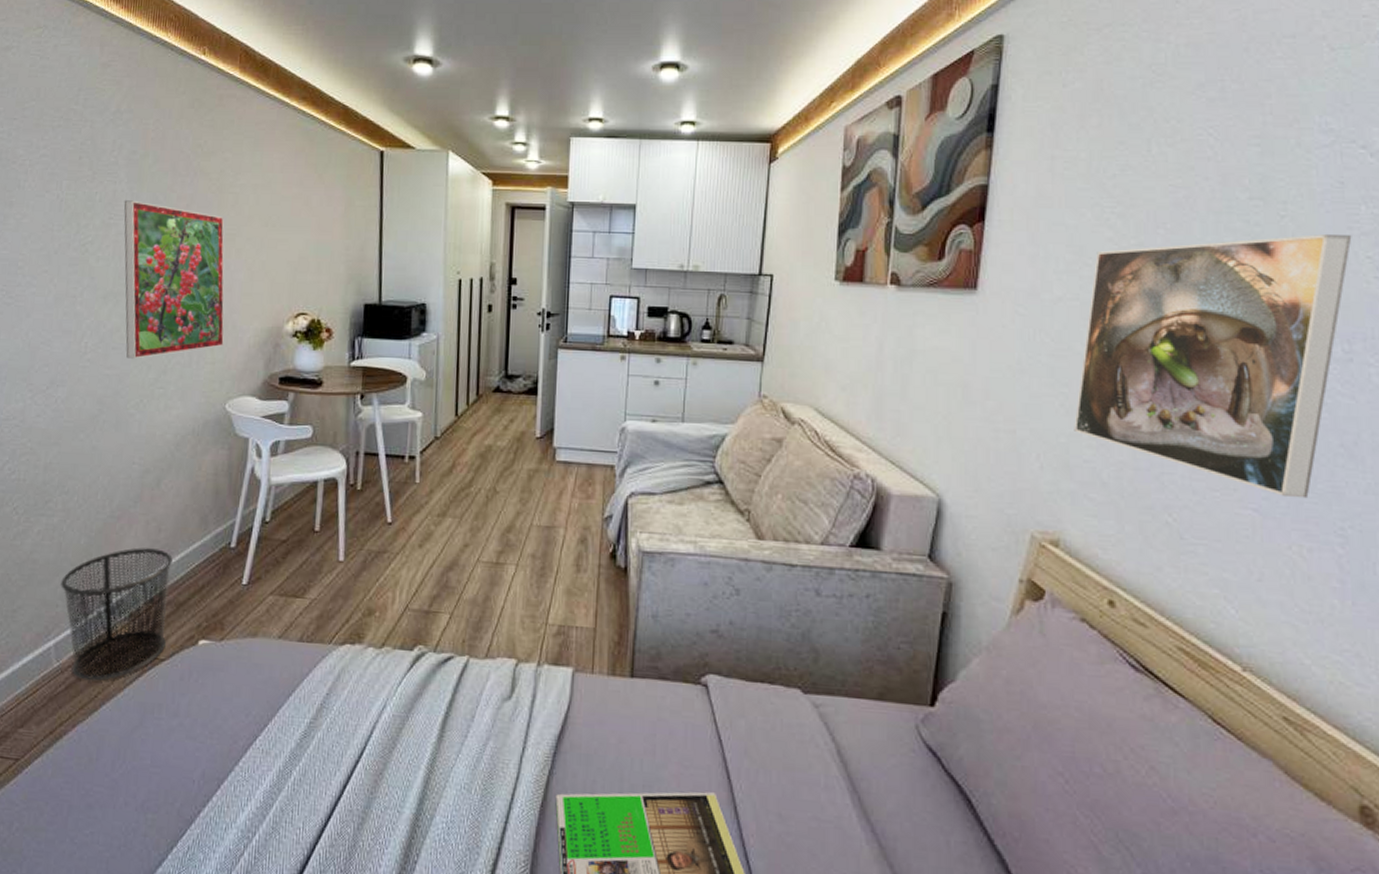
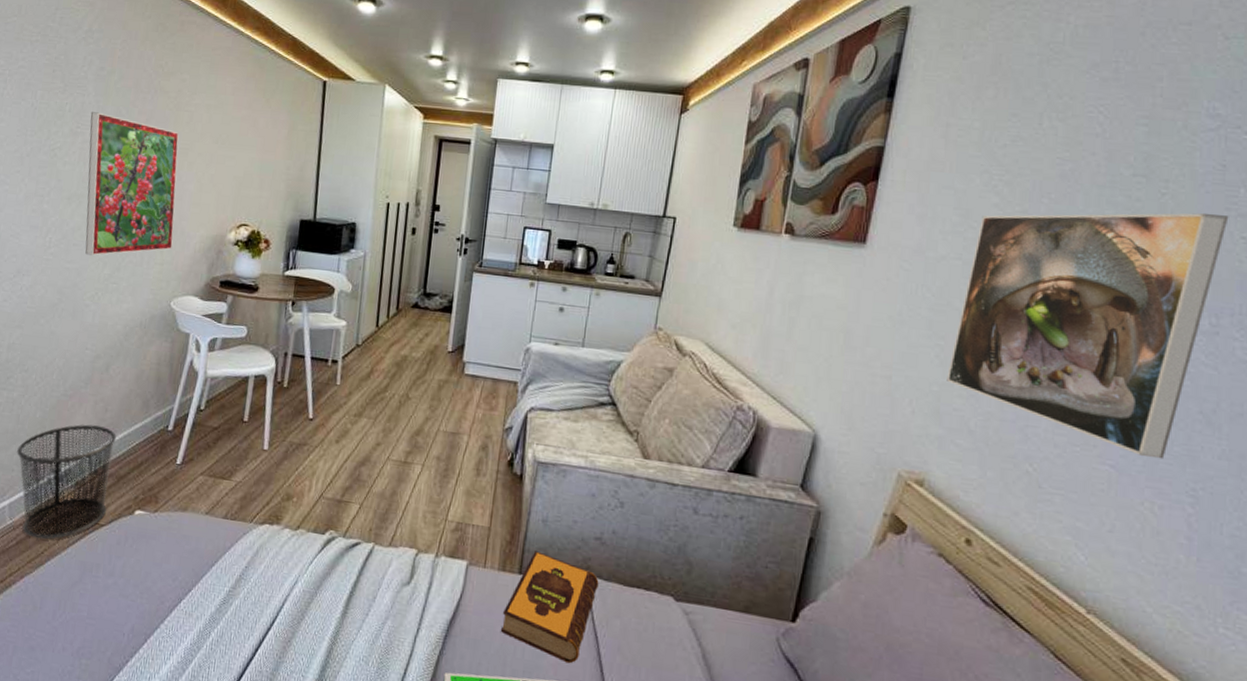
hardback book: none [614,650,719,773] -> present [500,551,599,664]

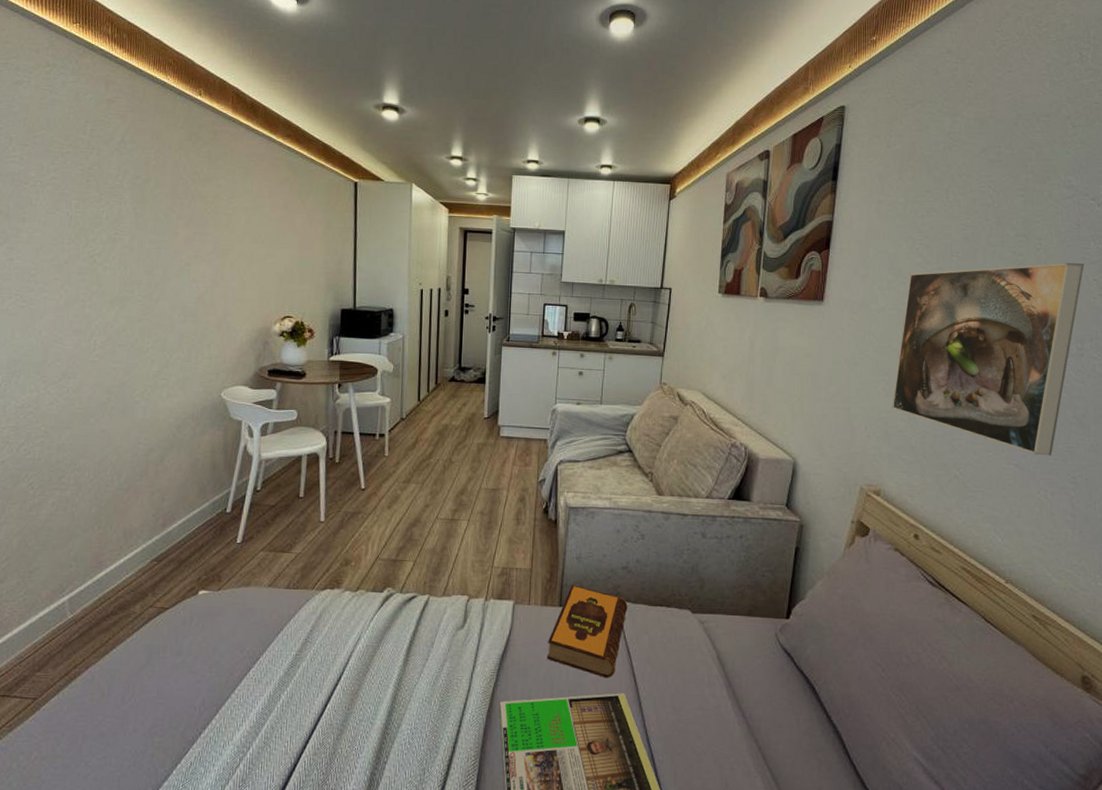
waste bin: present [17,424,116,540] -> none [74,515,175,629]
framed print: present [85,112,179,256] -> none [128,218,220,355]

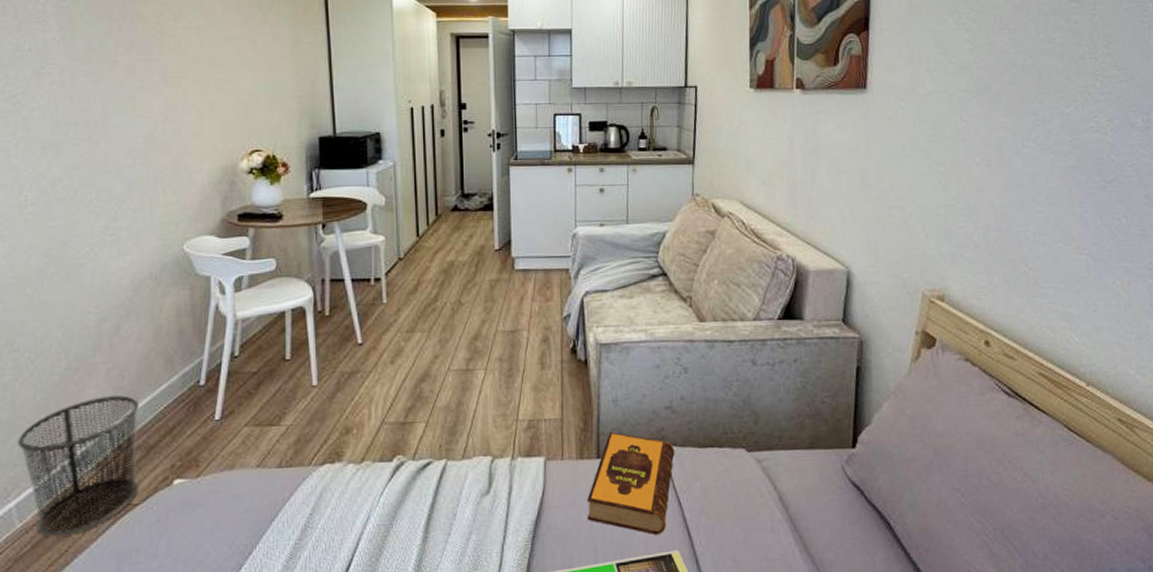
waste bin: none [74,515,175,629] -> present [18,395,139,537]
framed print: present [892,262,1084,456] -> none [949,27,1144,243]

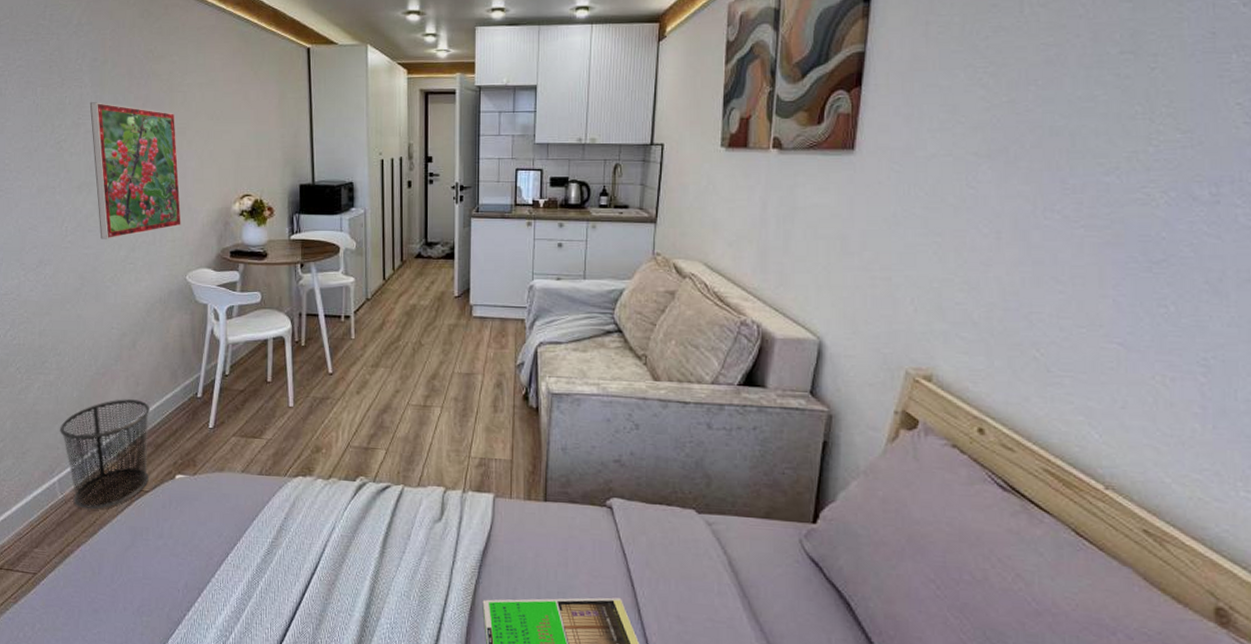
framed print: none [56,48,176,208] -> present [89,102,181,239]
hardback book: present [587,432,675,536] -> none [532,478,622,582]

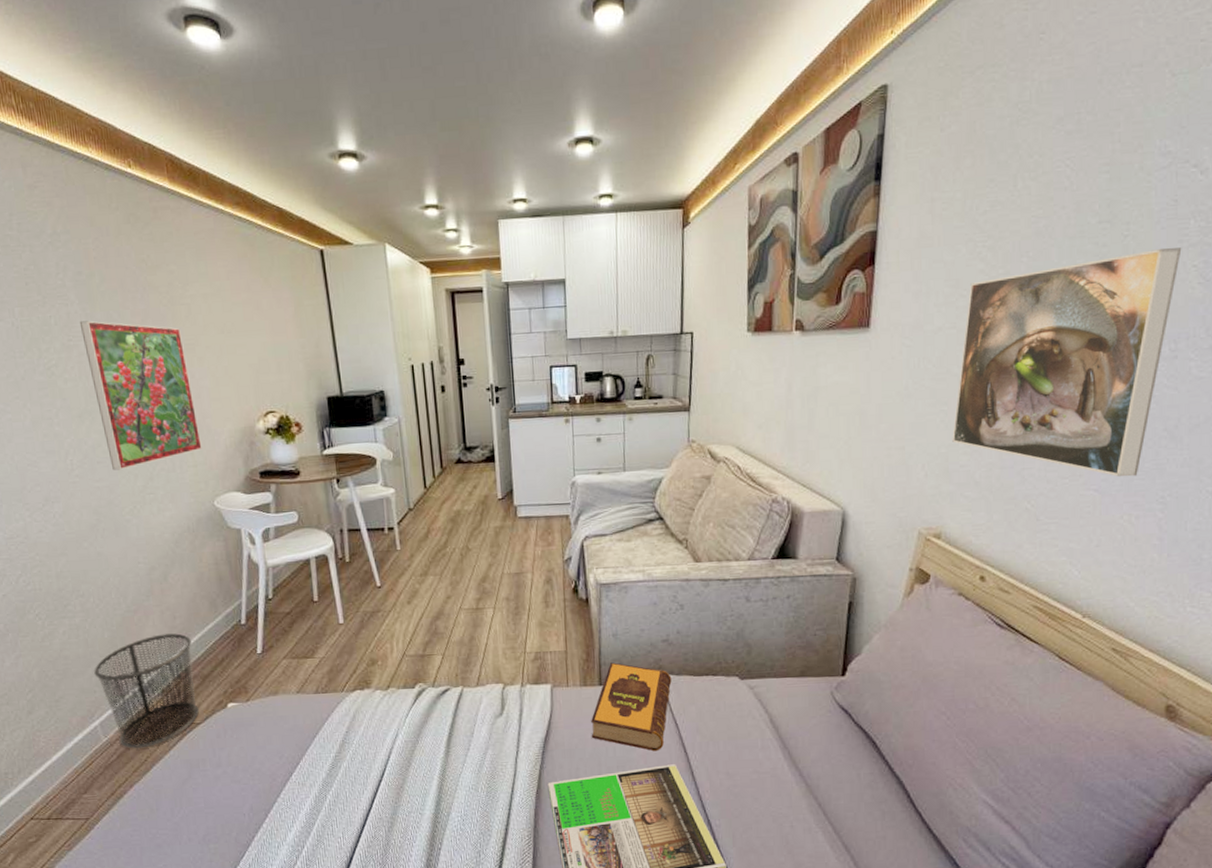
hardback book: none [532,478,622,582] -> present [591,662,672,752]
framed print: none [946,82,1222,332] -> present [952,247,1182,477]

